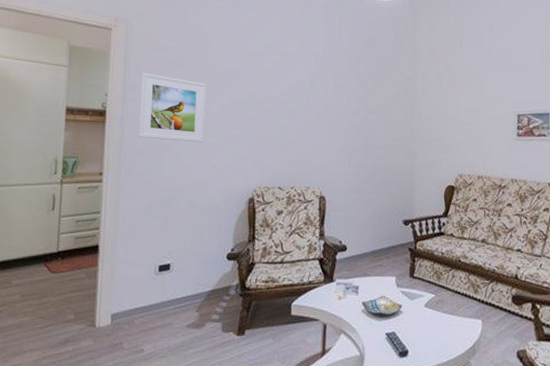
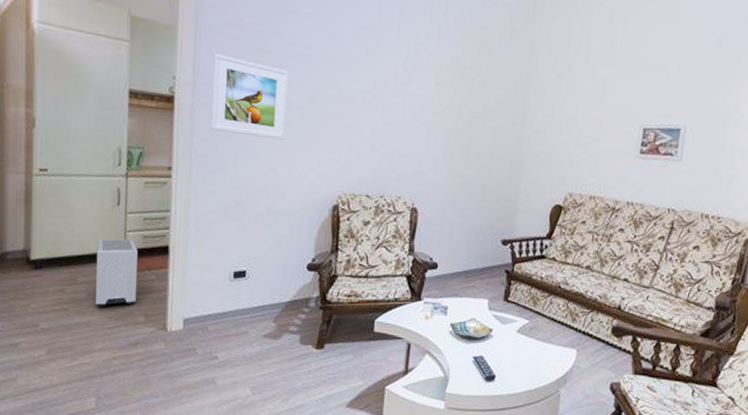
air purifier: none [27,241,70,308] -> present [95,239,139,307]

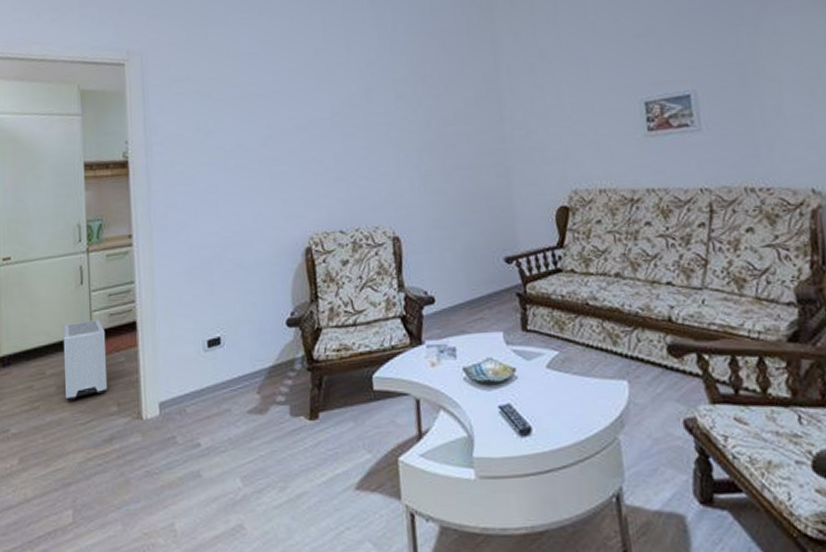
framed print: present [210,54,289,140] -> none [163,110,244,189]

